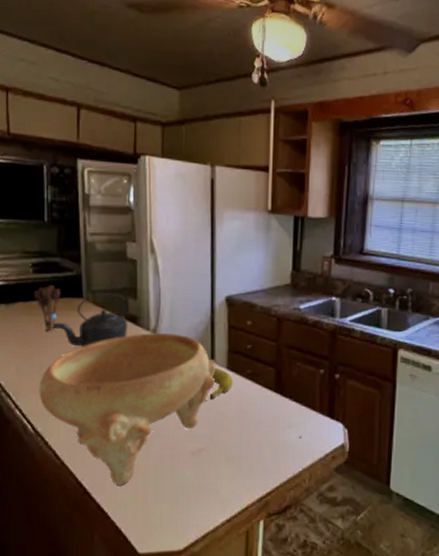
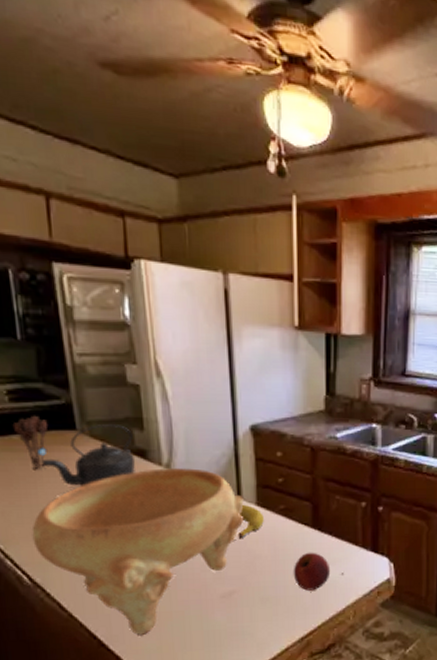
apple: none [256,415,290,452] -> present [293,552,331,591]

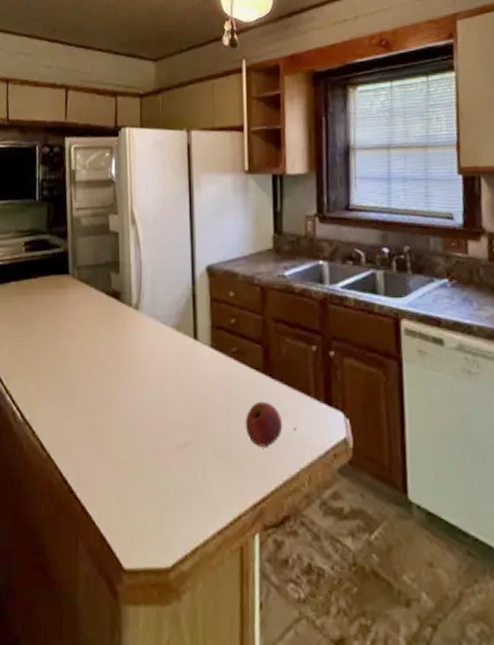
utensil holder: present [12,416,48,470] -> none [25,263,49,312]
decorative bowl: present [31,468,244,635] -> none [28,309,199,484]
kettle: present [42,423,135,486] -> none [42,268,110,326]
banana: present [238,504,264,539] -> none [193,346,217,384]

